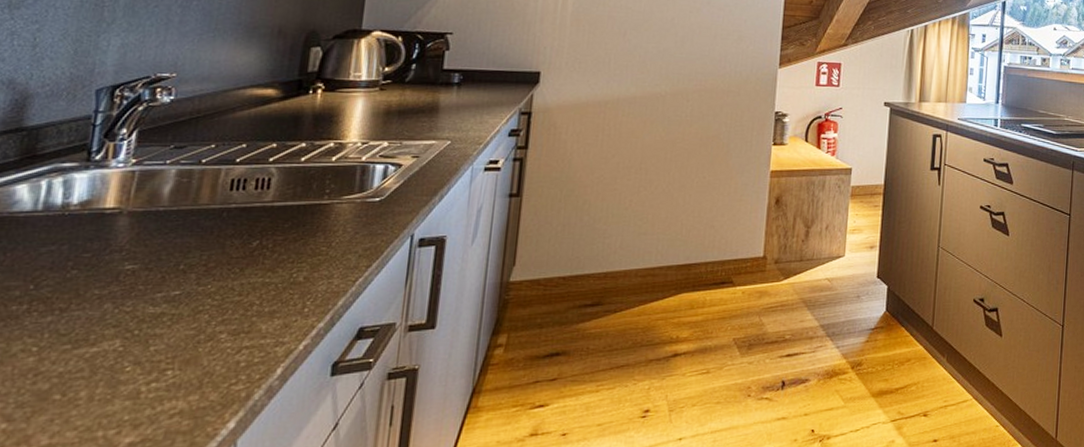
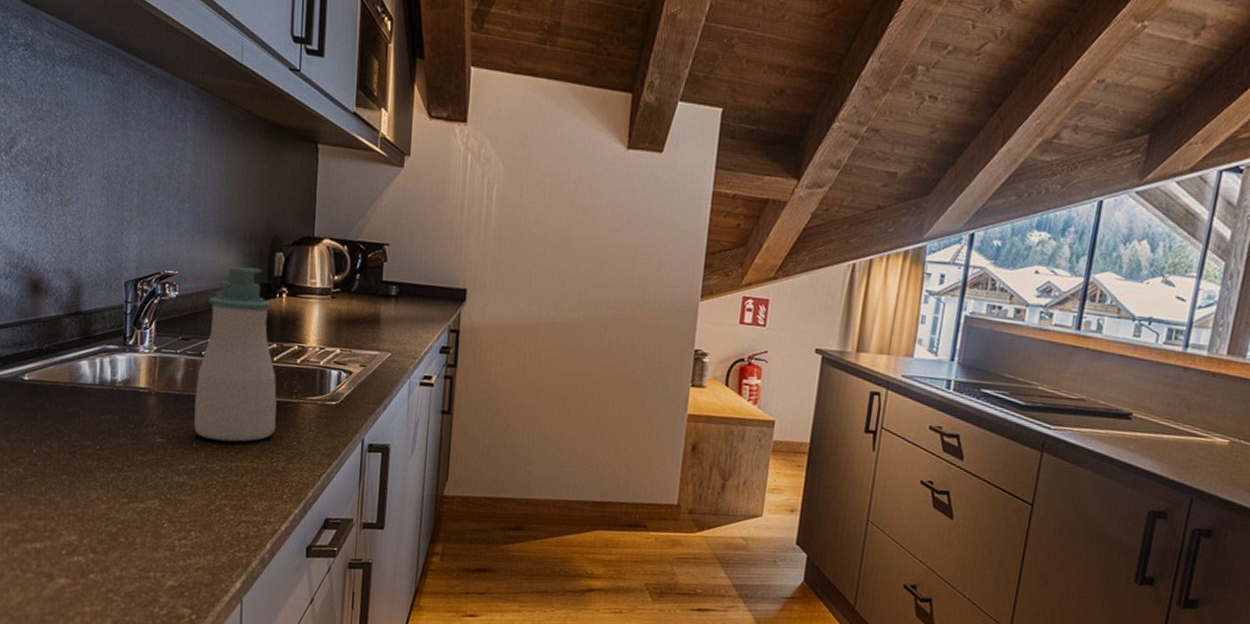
soap bottle: none [183,64,303,257] -> present [194,266,277,442]

